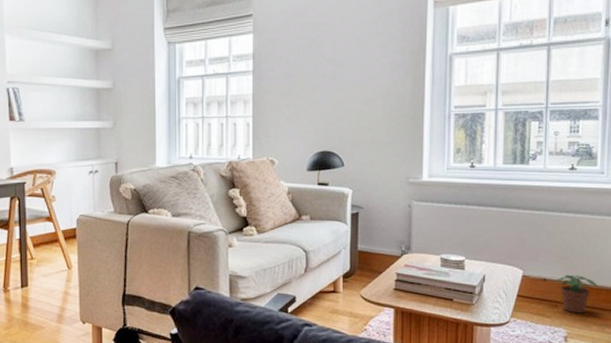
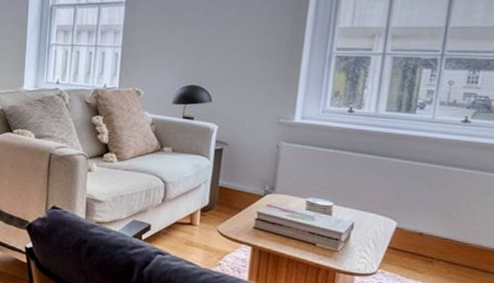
potted plant: present [555,274,597,314] -> none [432,231,482,273]

